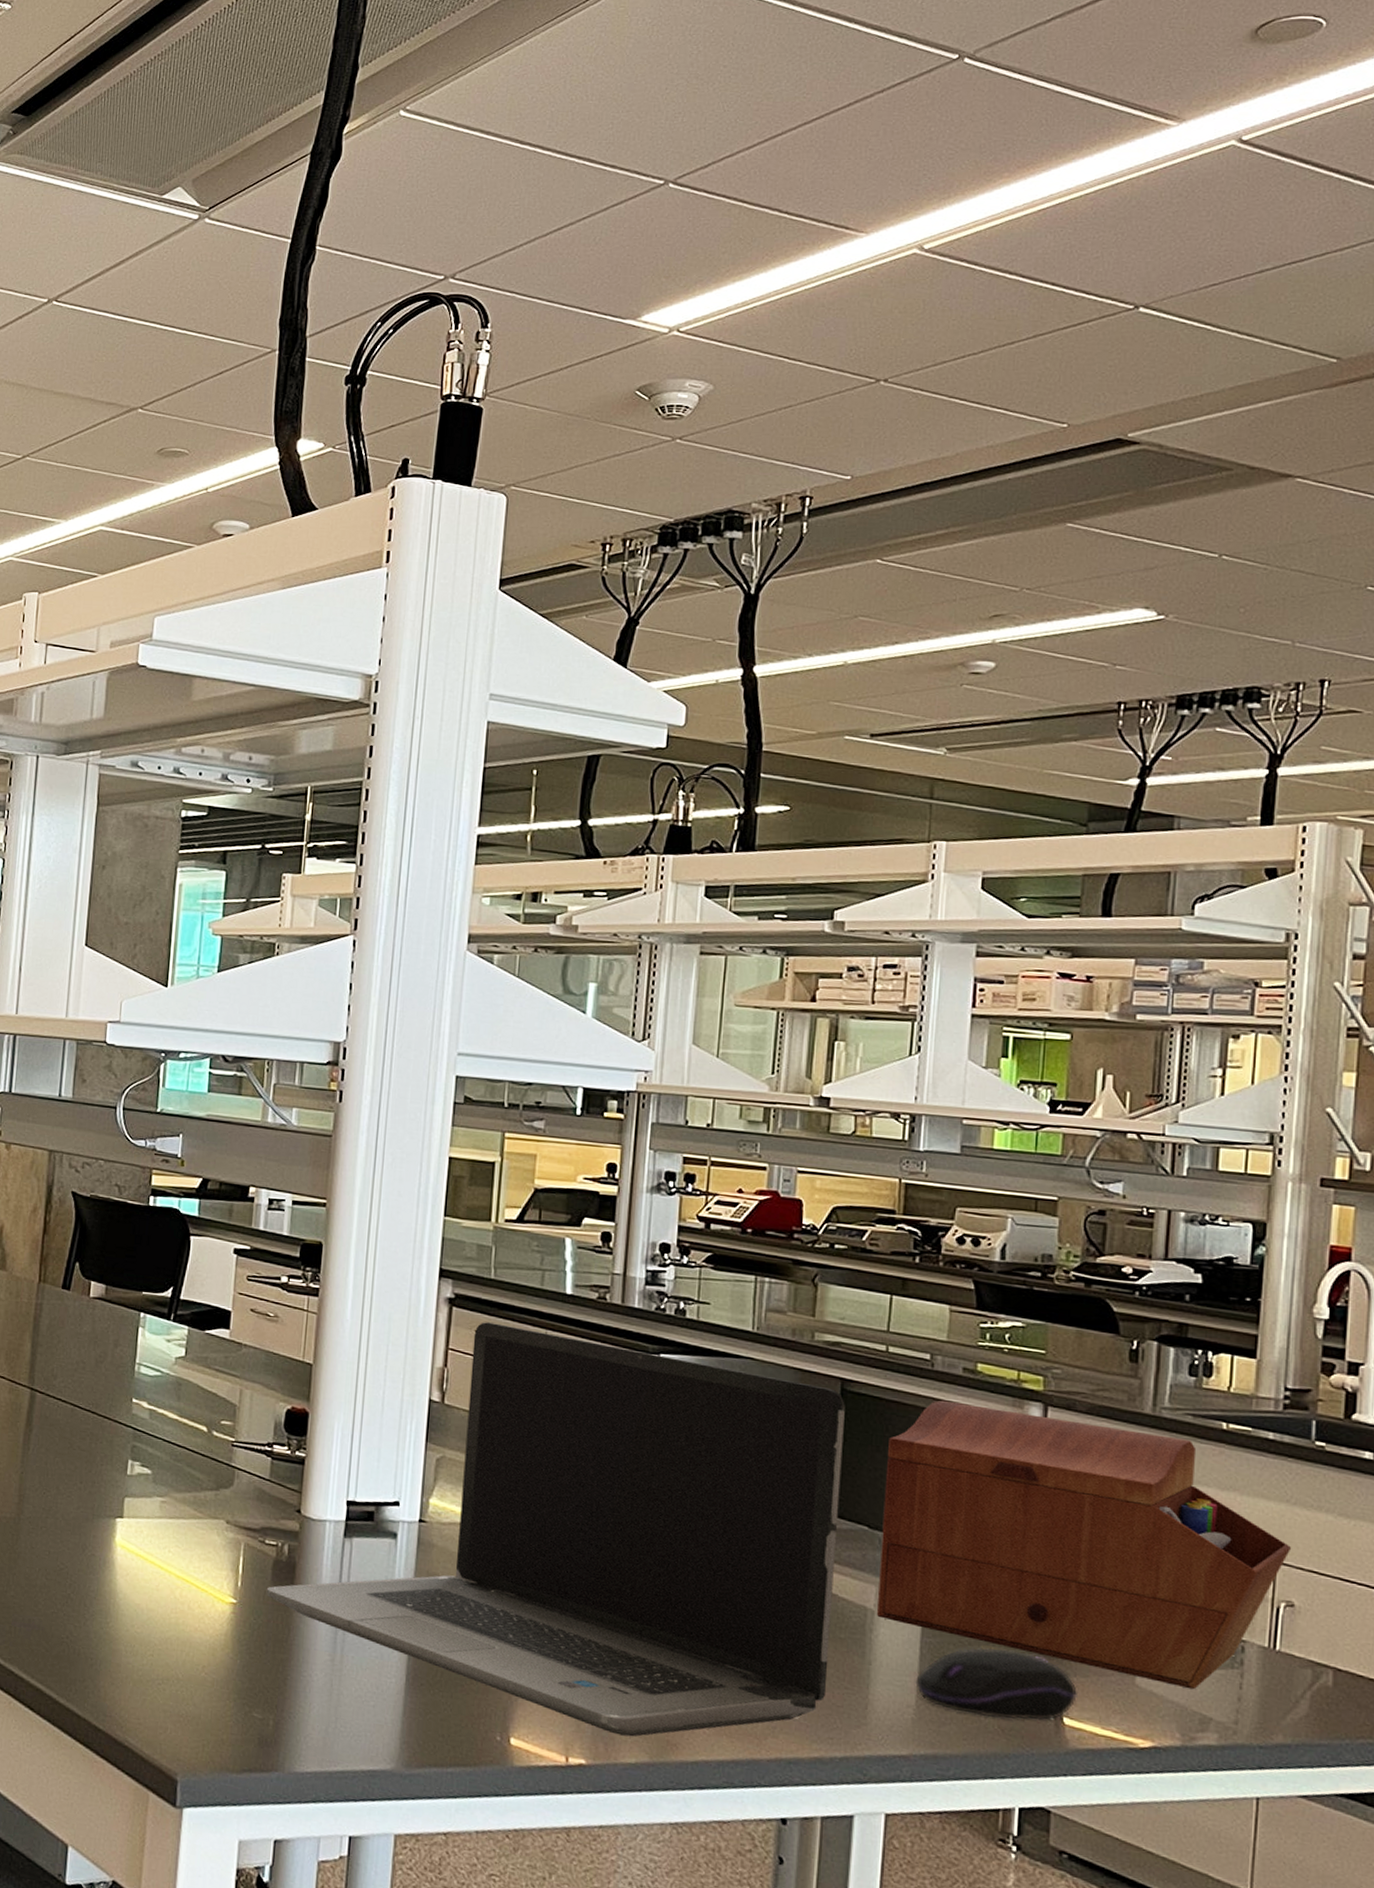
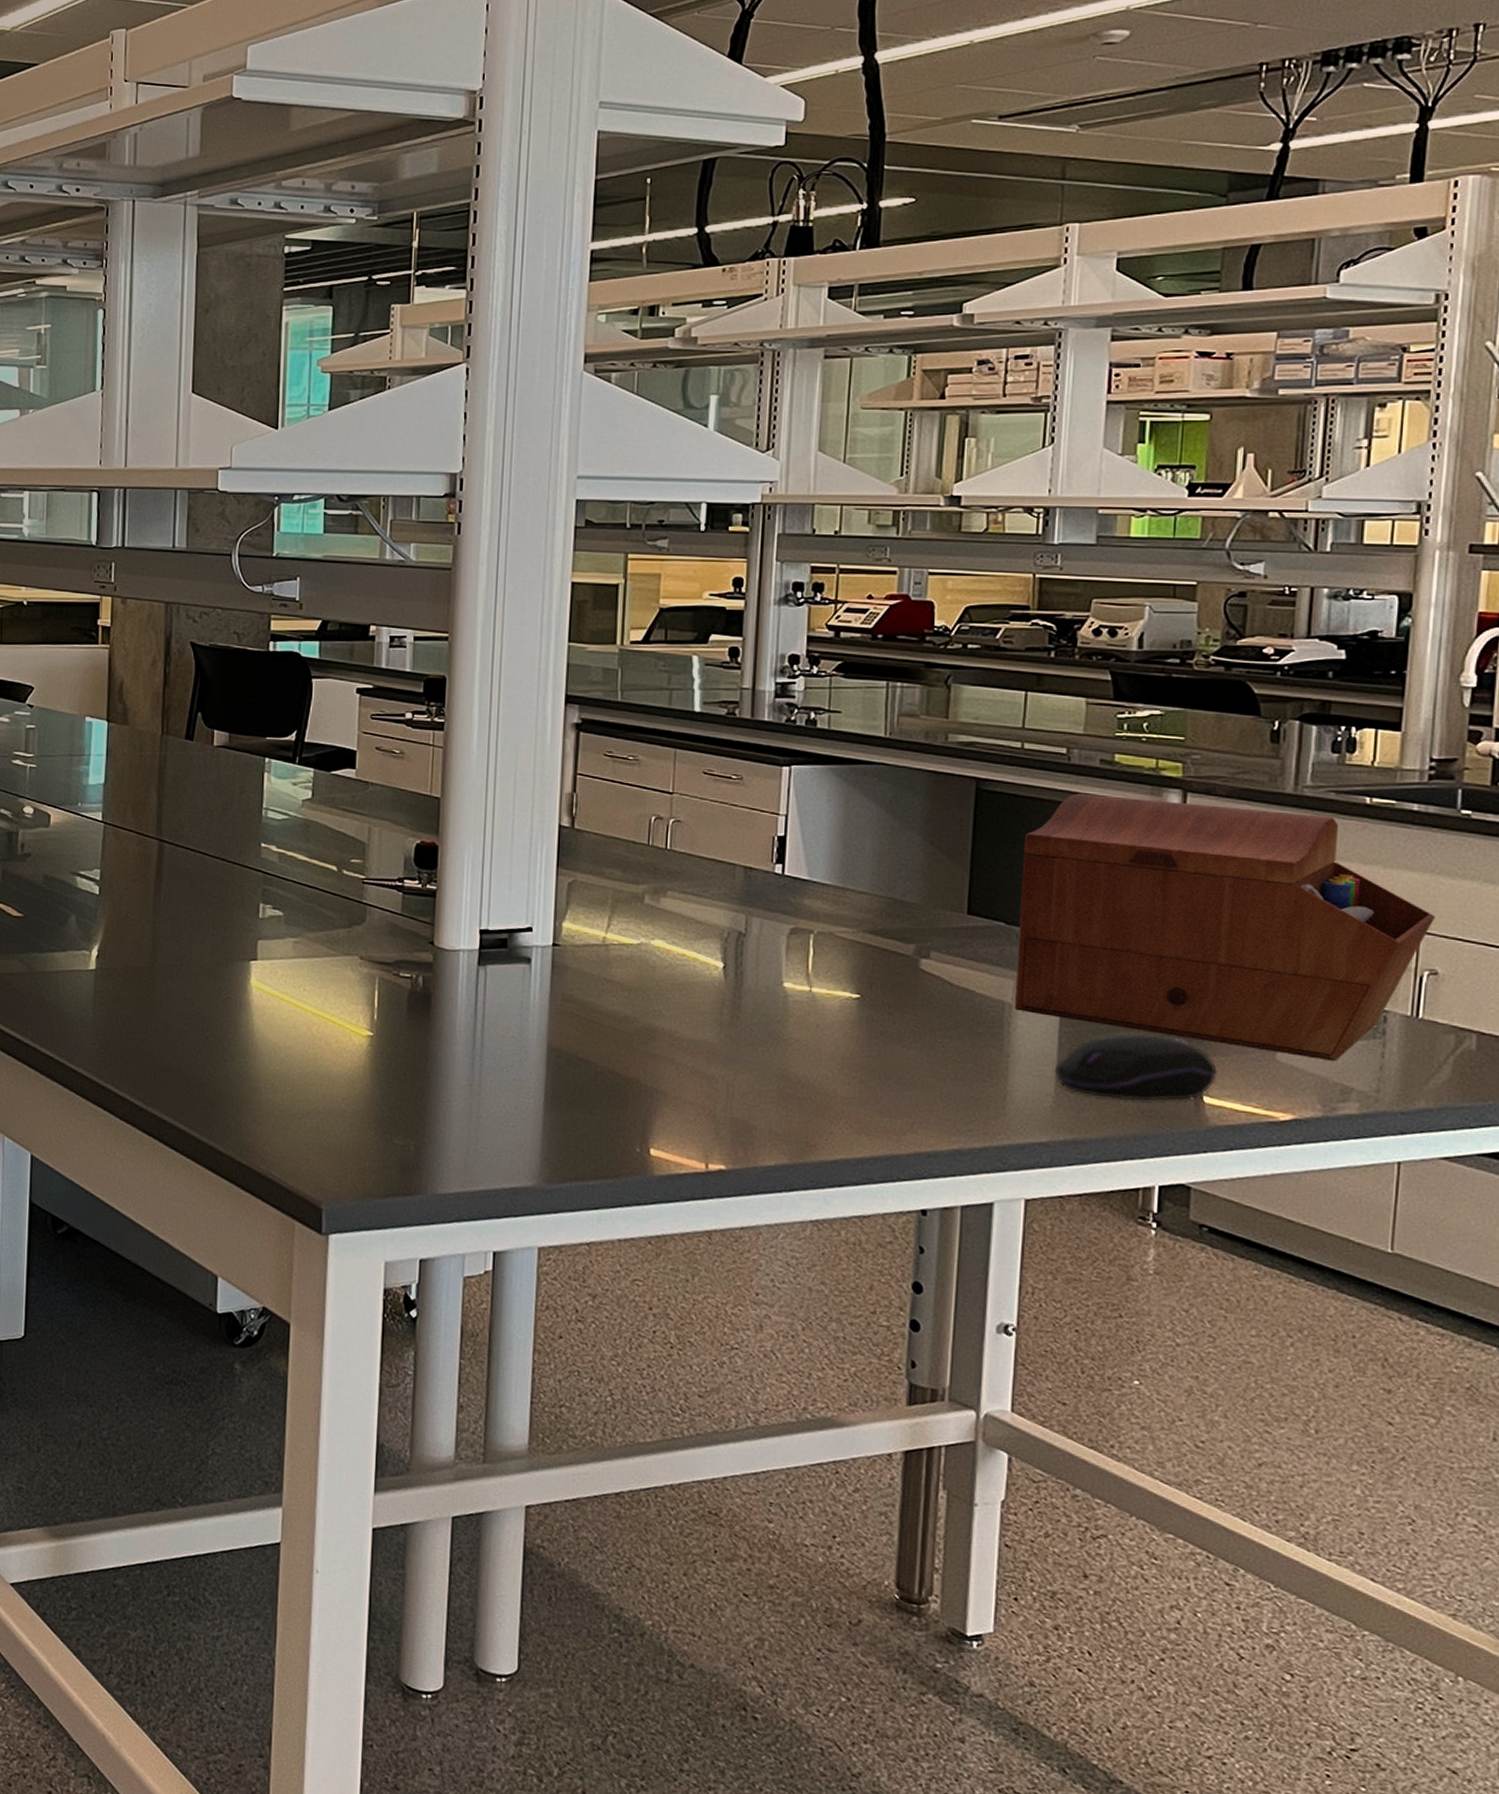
laptop computer: present [266,1322,845,1737] -> none [402,745,980,1141]

